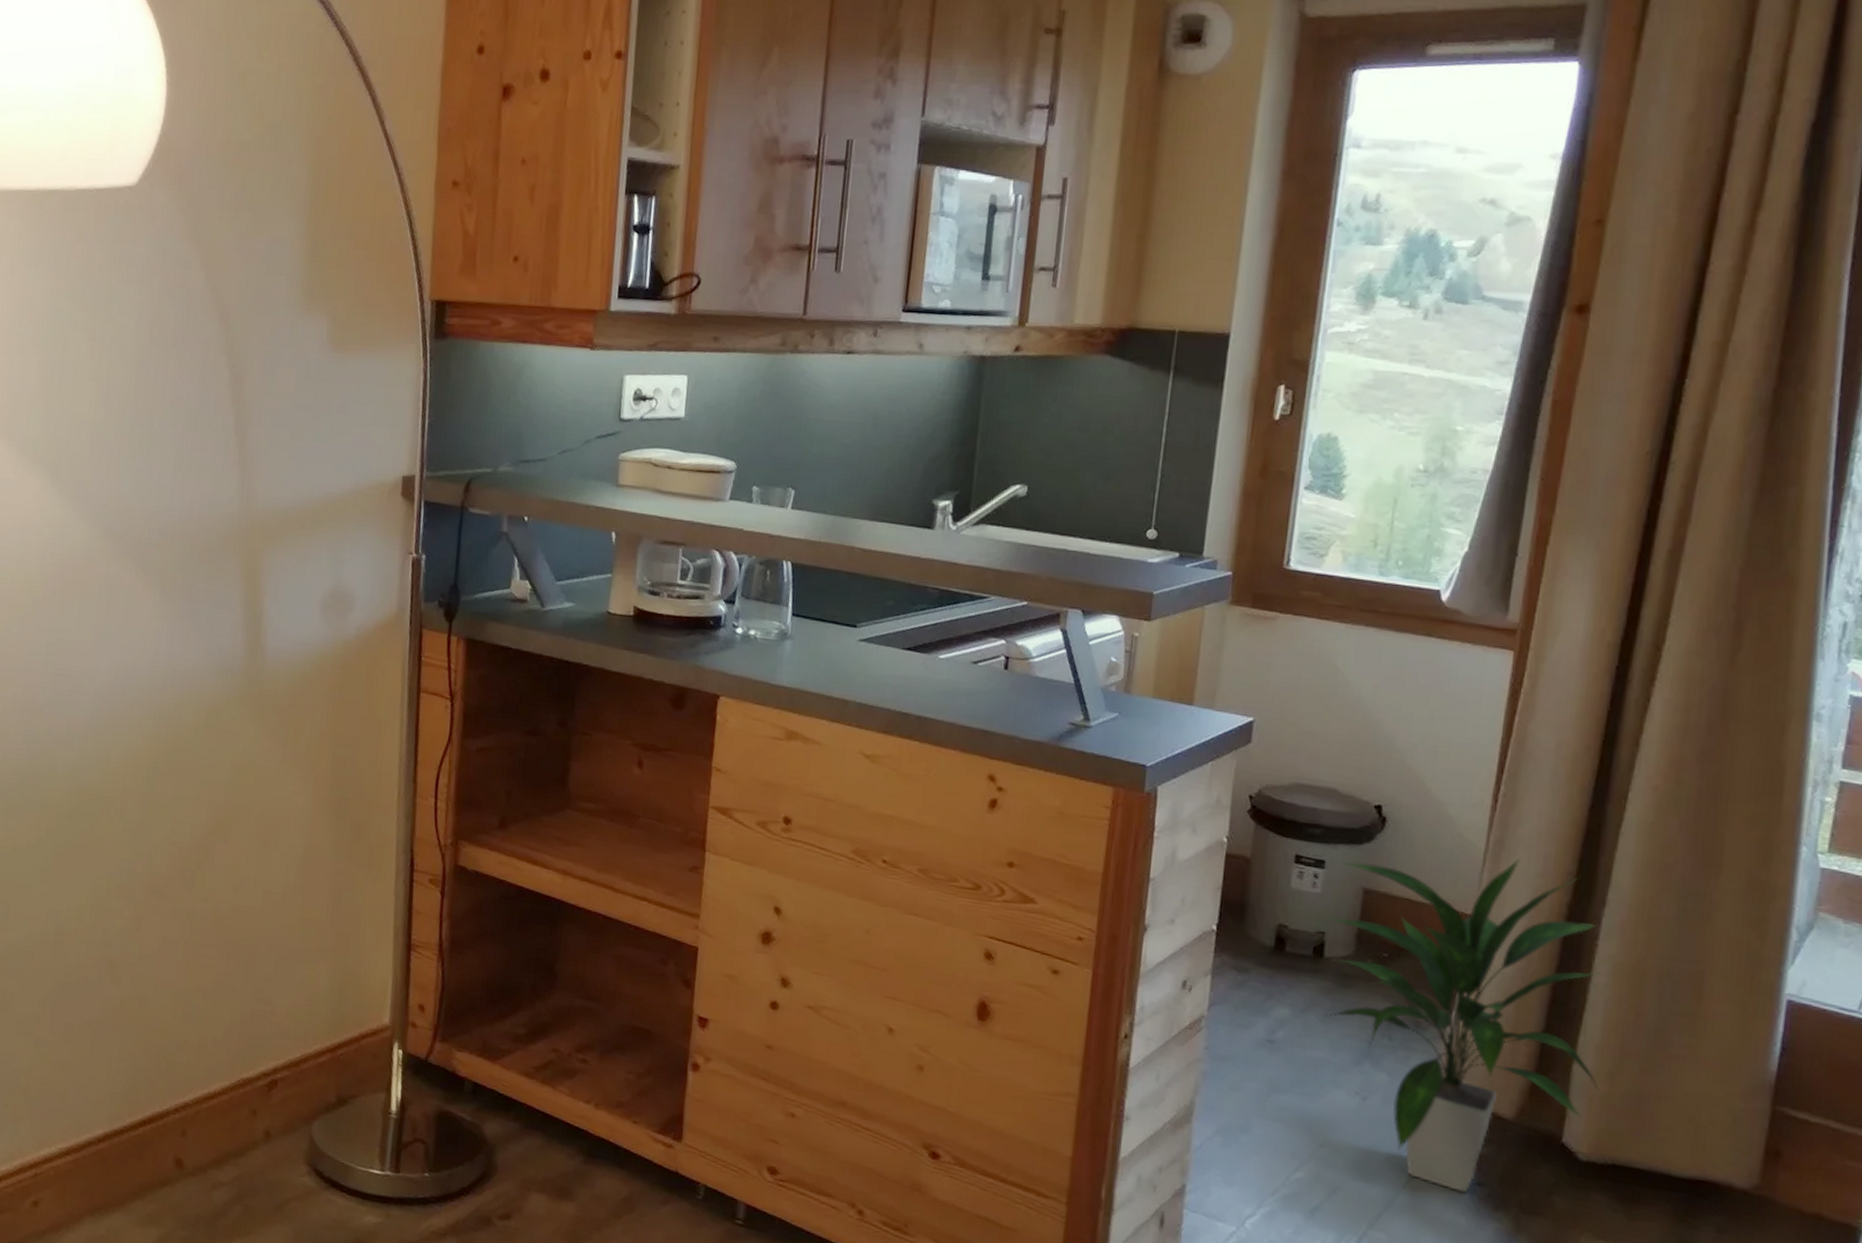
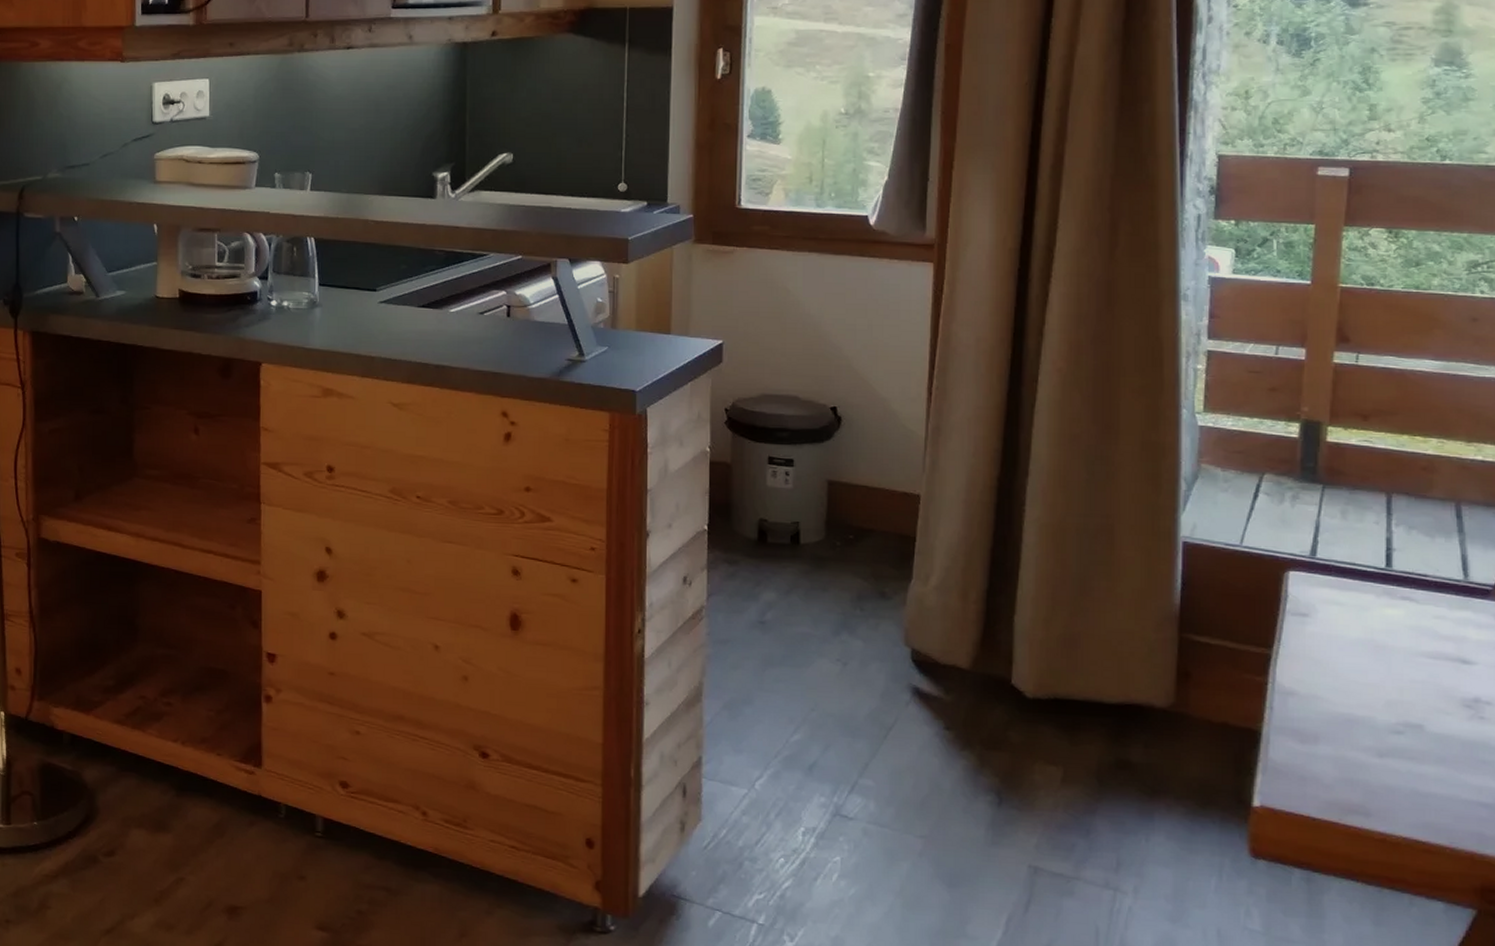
indoor plant: present [1323,858,1601,1193] -> none [796,441,1040,737]

